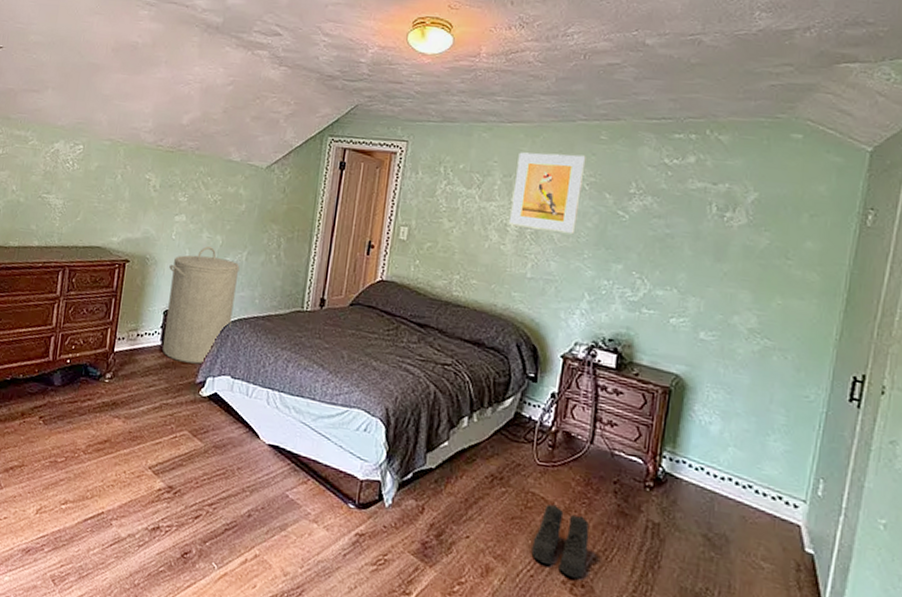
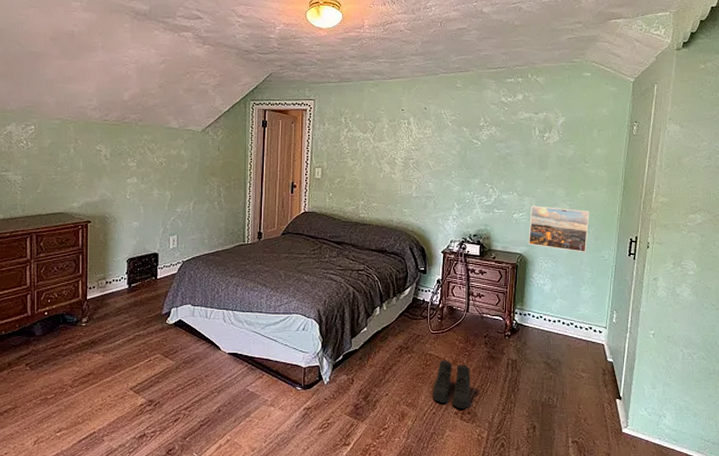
laundry hamper: present [163,246,240,365] -> none [127,202,188,299]
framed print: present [508,152,586,235] -> none [396,100,448,161]
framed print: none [690,309,788,386] -> present [529,205,589,252]

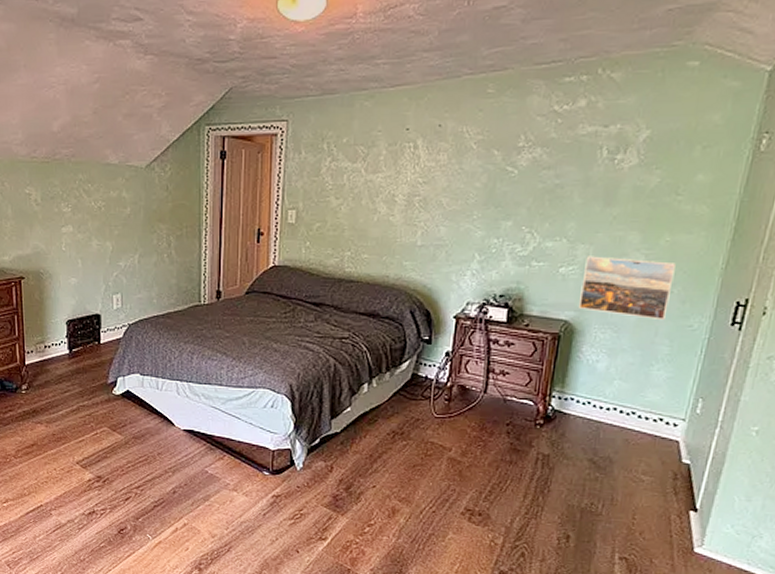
boots: present [432,359,471,409] -> none [433,449,485,510]

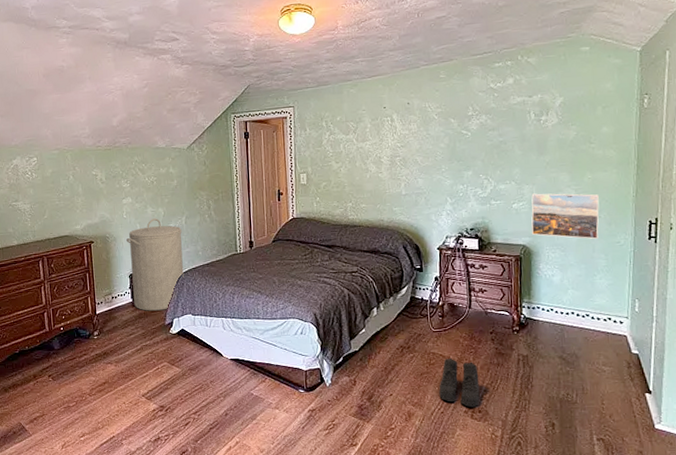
laundry hamper: none [64,254,133,367] -> present [126,218,184,311]
boots: none [433,449,485,510] -> present [439,358,480,408]

